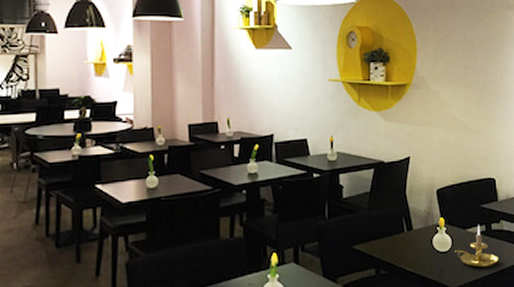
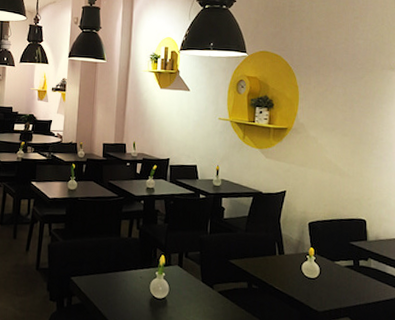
candle holder: present [455,225,499,268] -> none [322,260,364,299]

